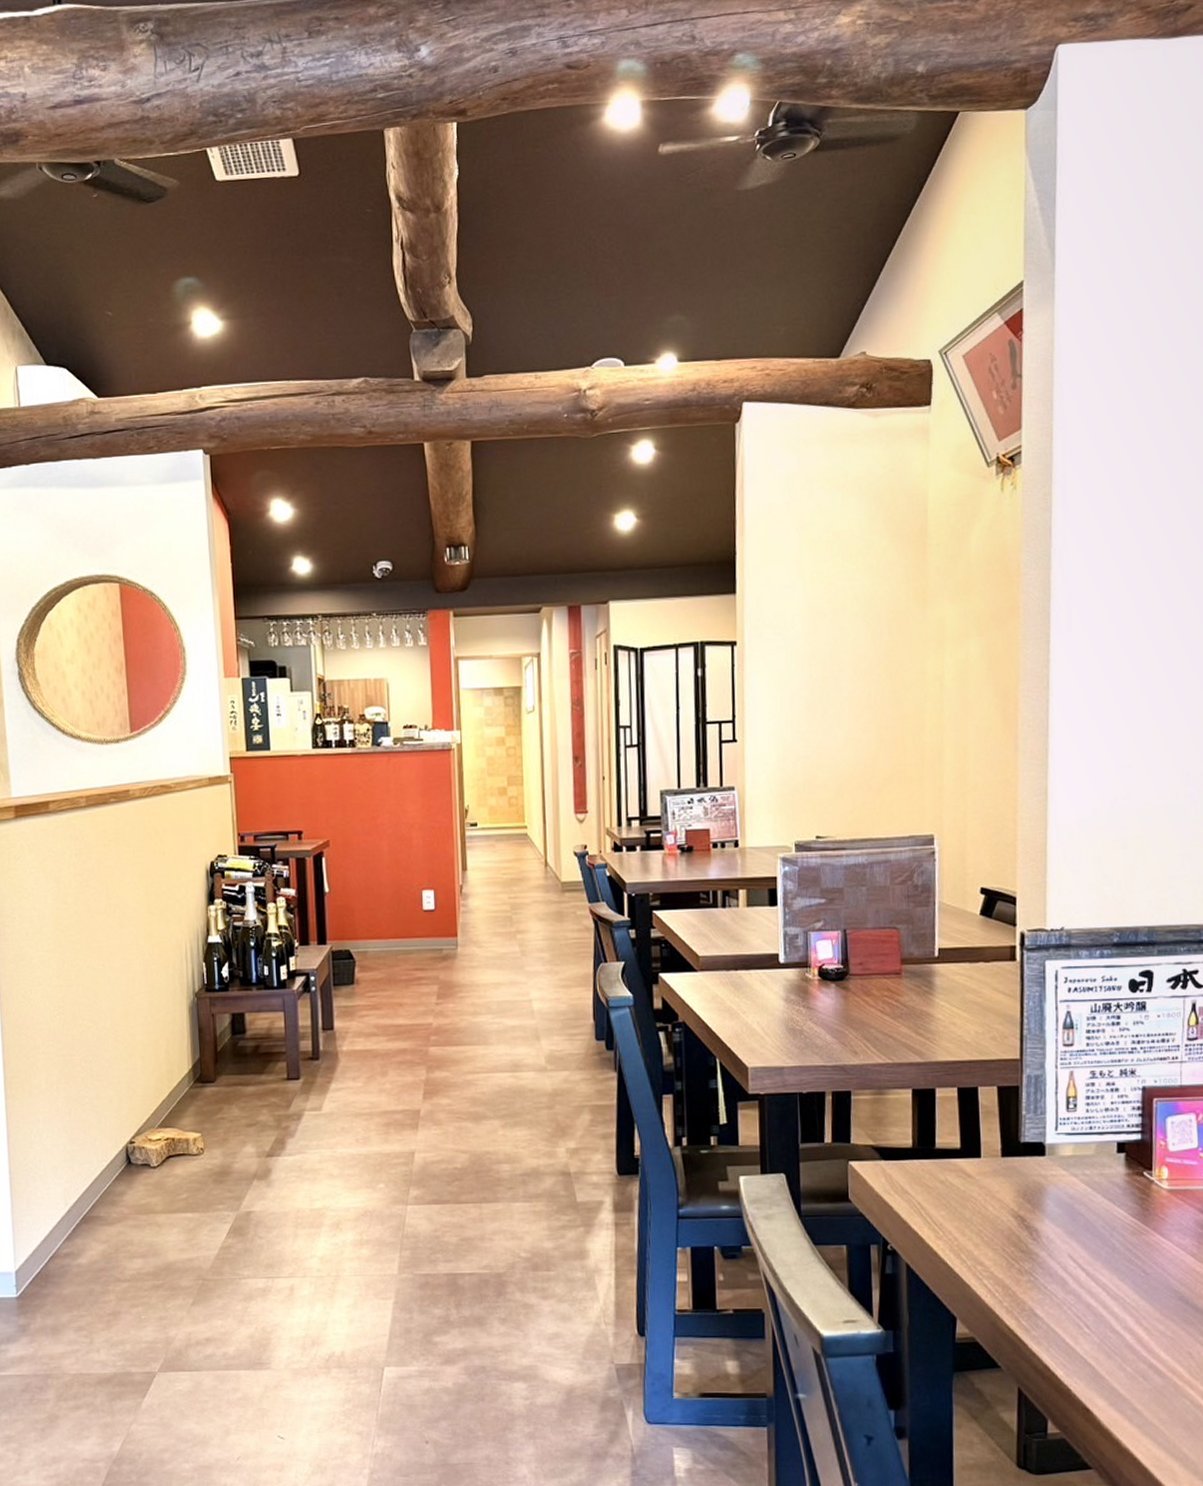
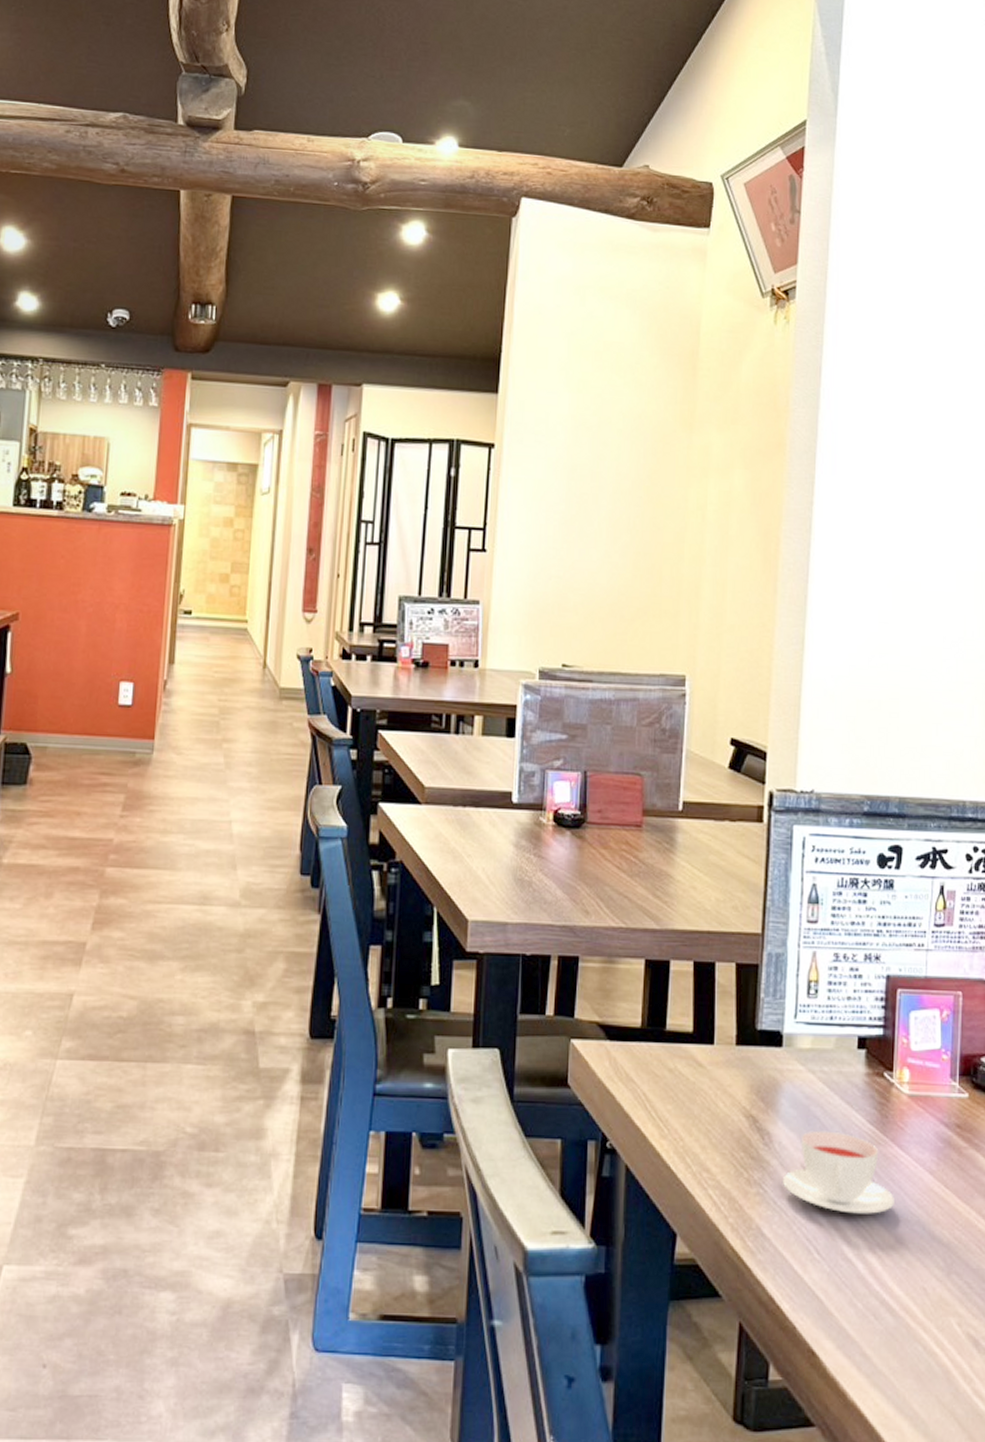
teacup: none [1051,1225,1158,1294] -> present [782,1130,894,1214]

